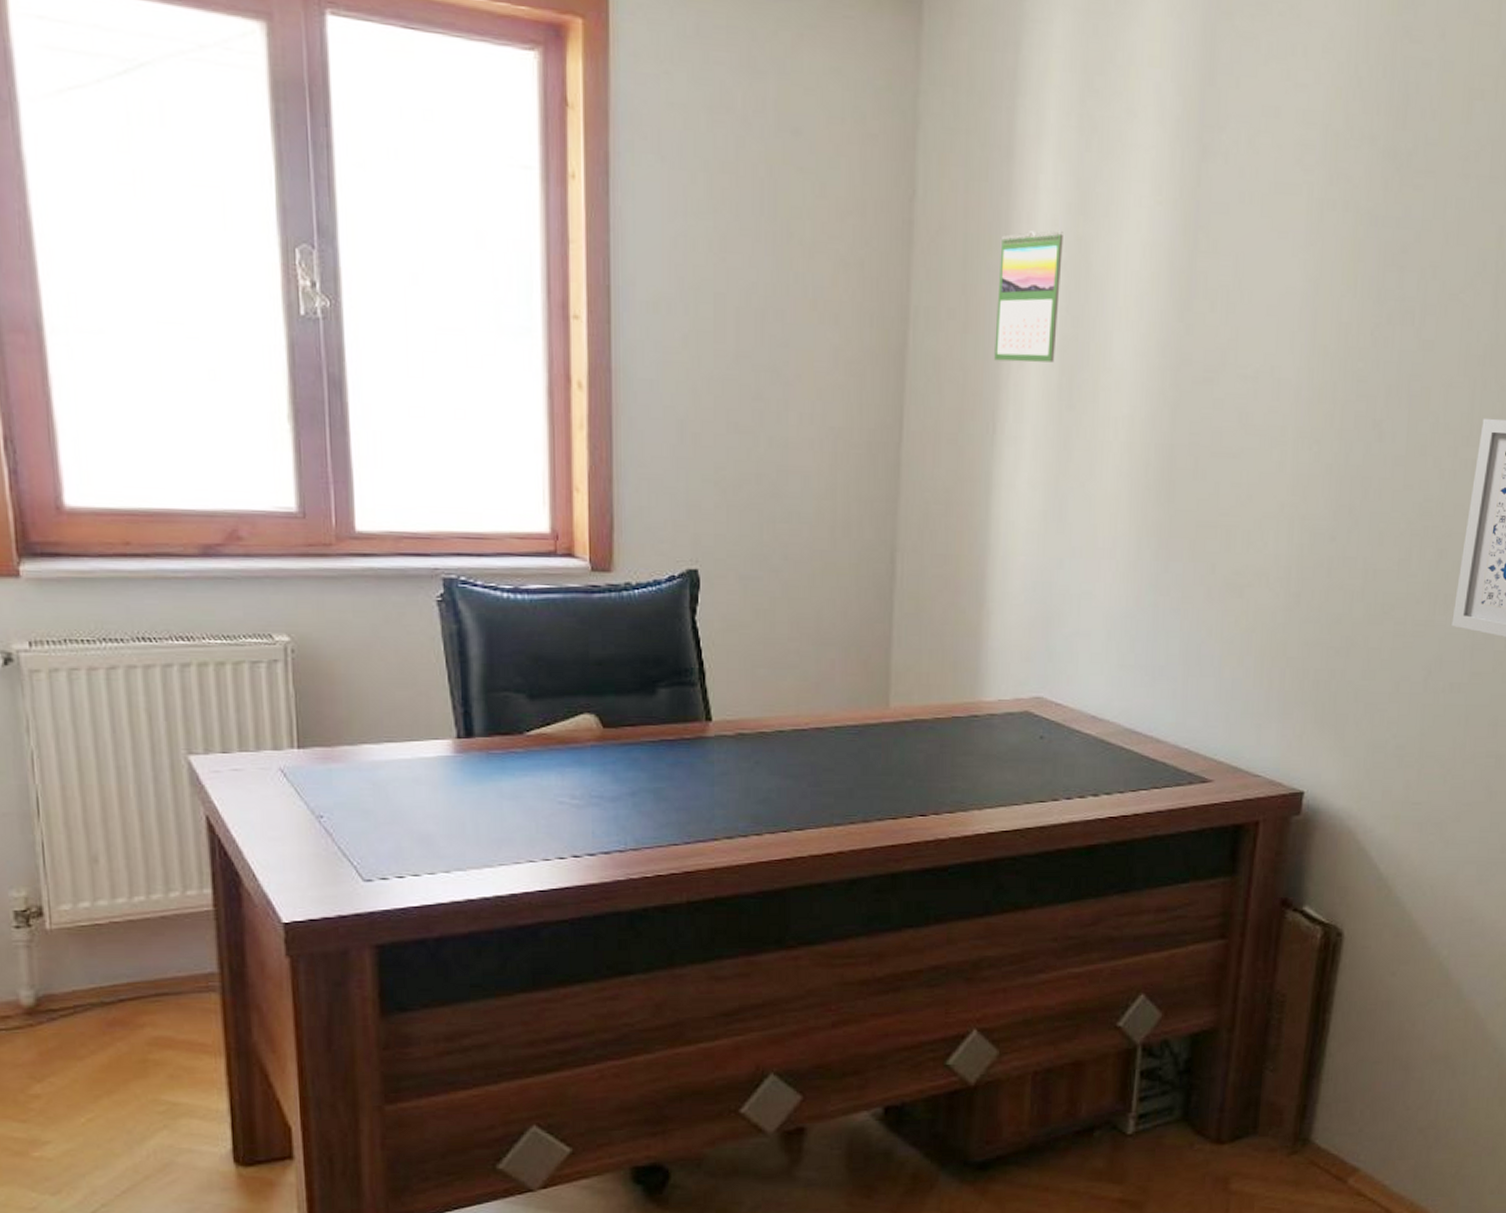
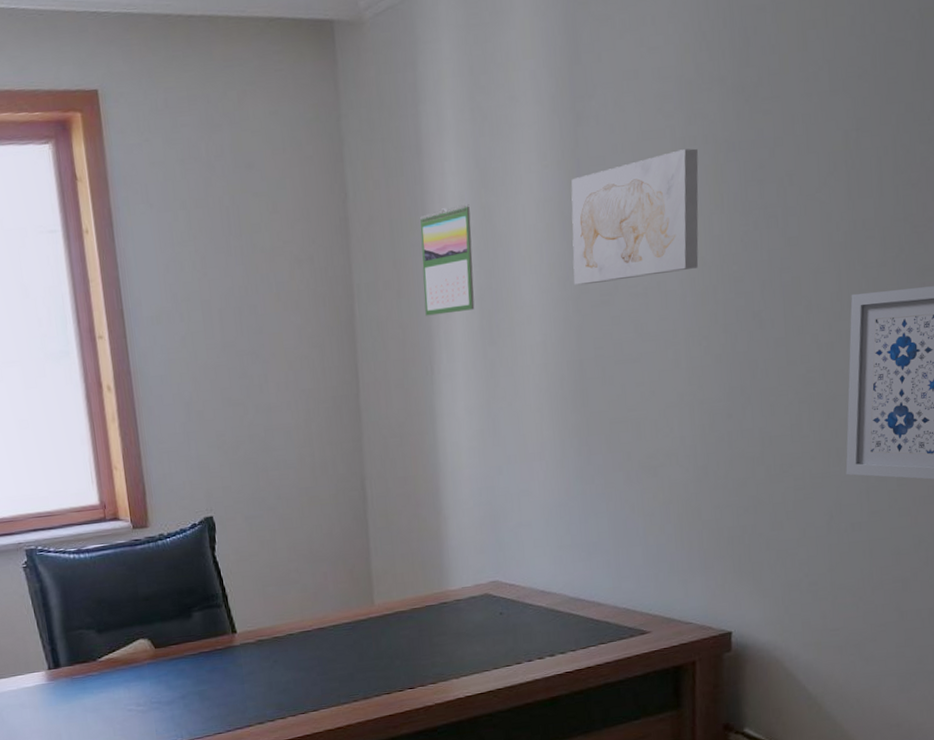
wall art: none [1174,213,1336,358] -> present [571,148,699,285]

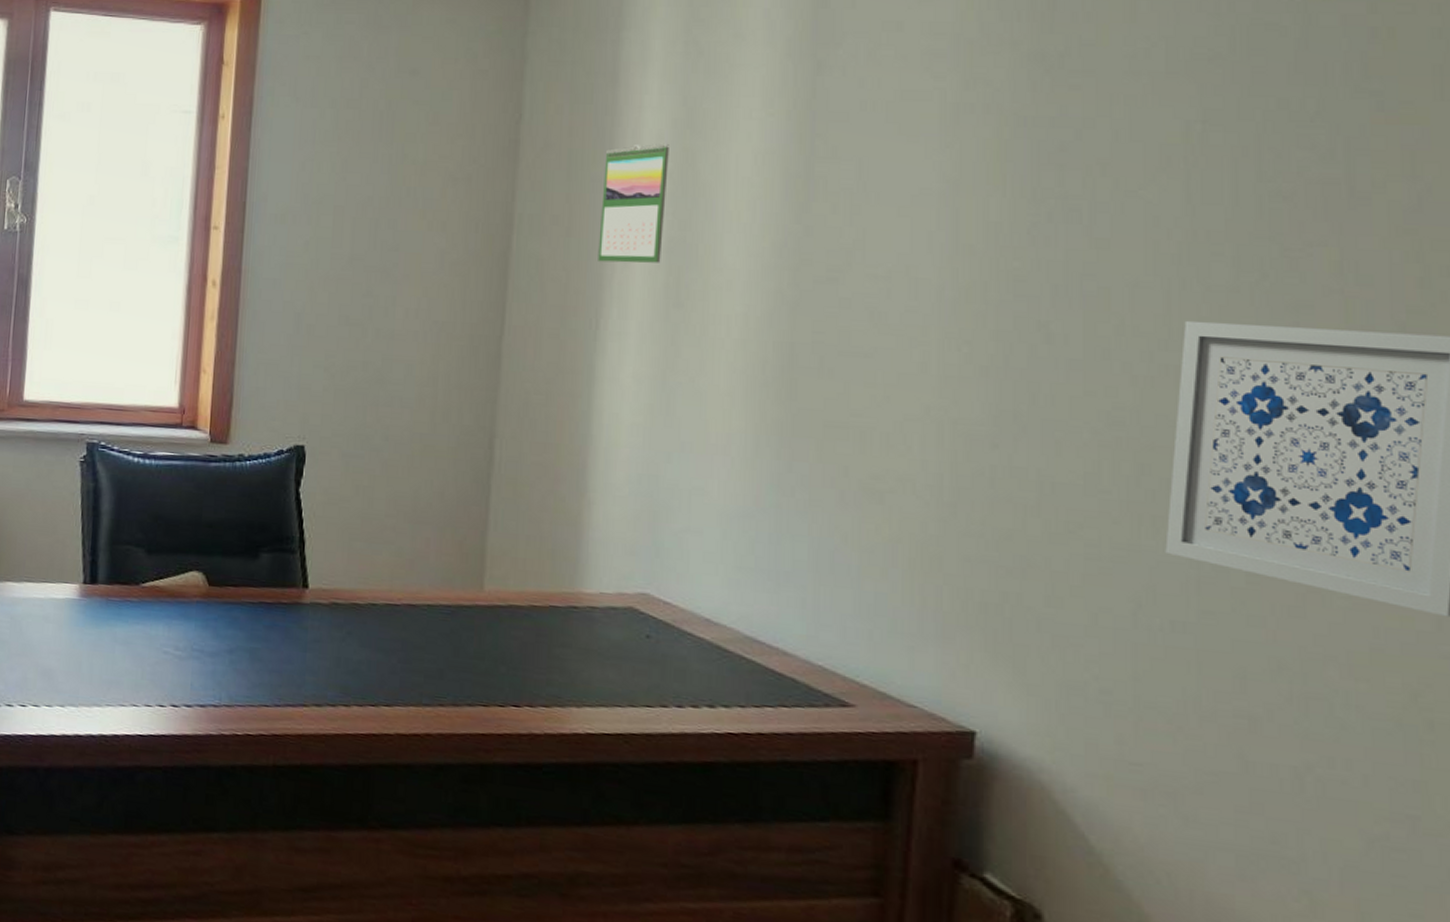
wall art: present [571,148,699,285] -> none [792,117,975,258]

